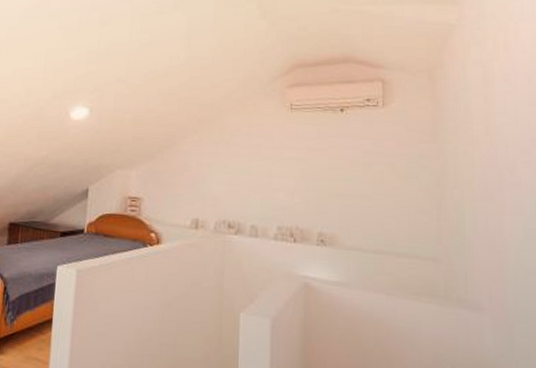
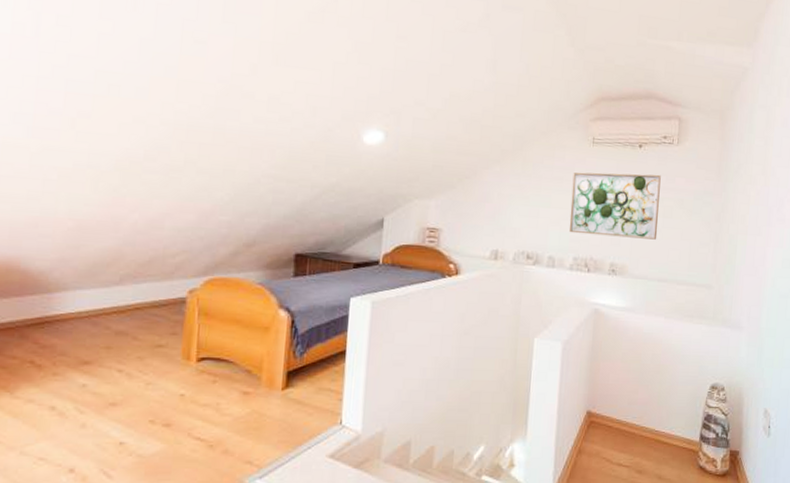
wall art: none [271,138,369,207] -> present [569,172,661,240]

